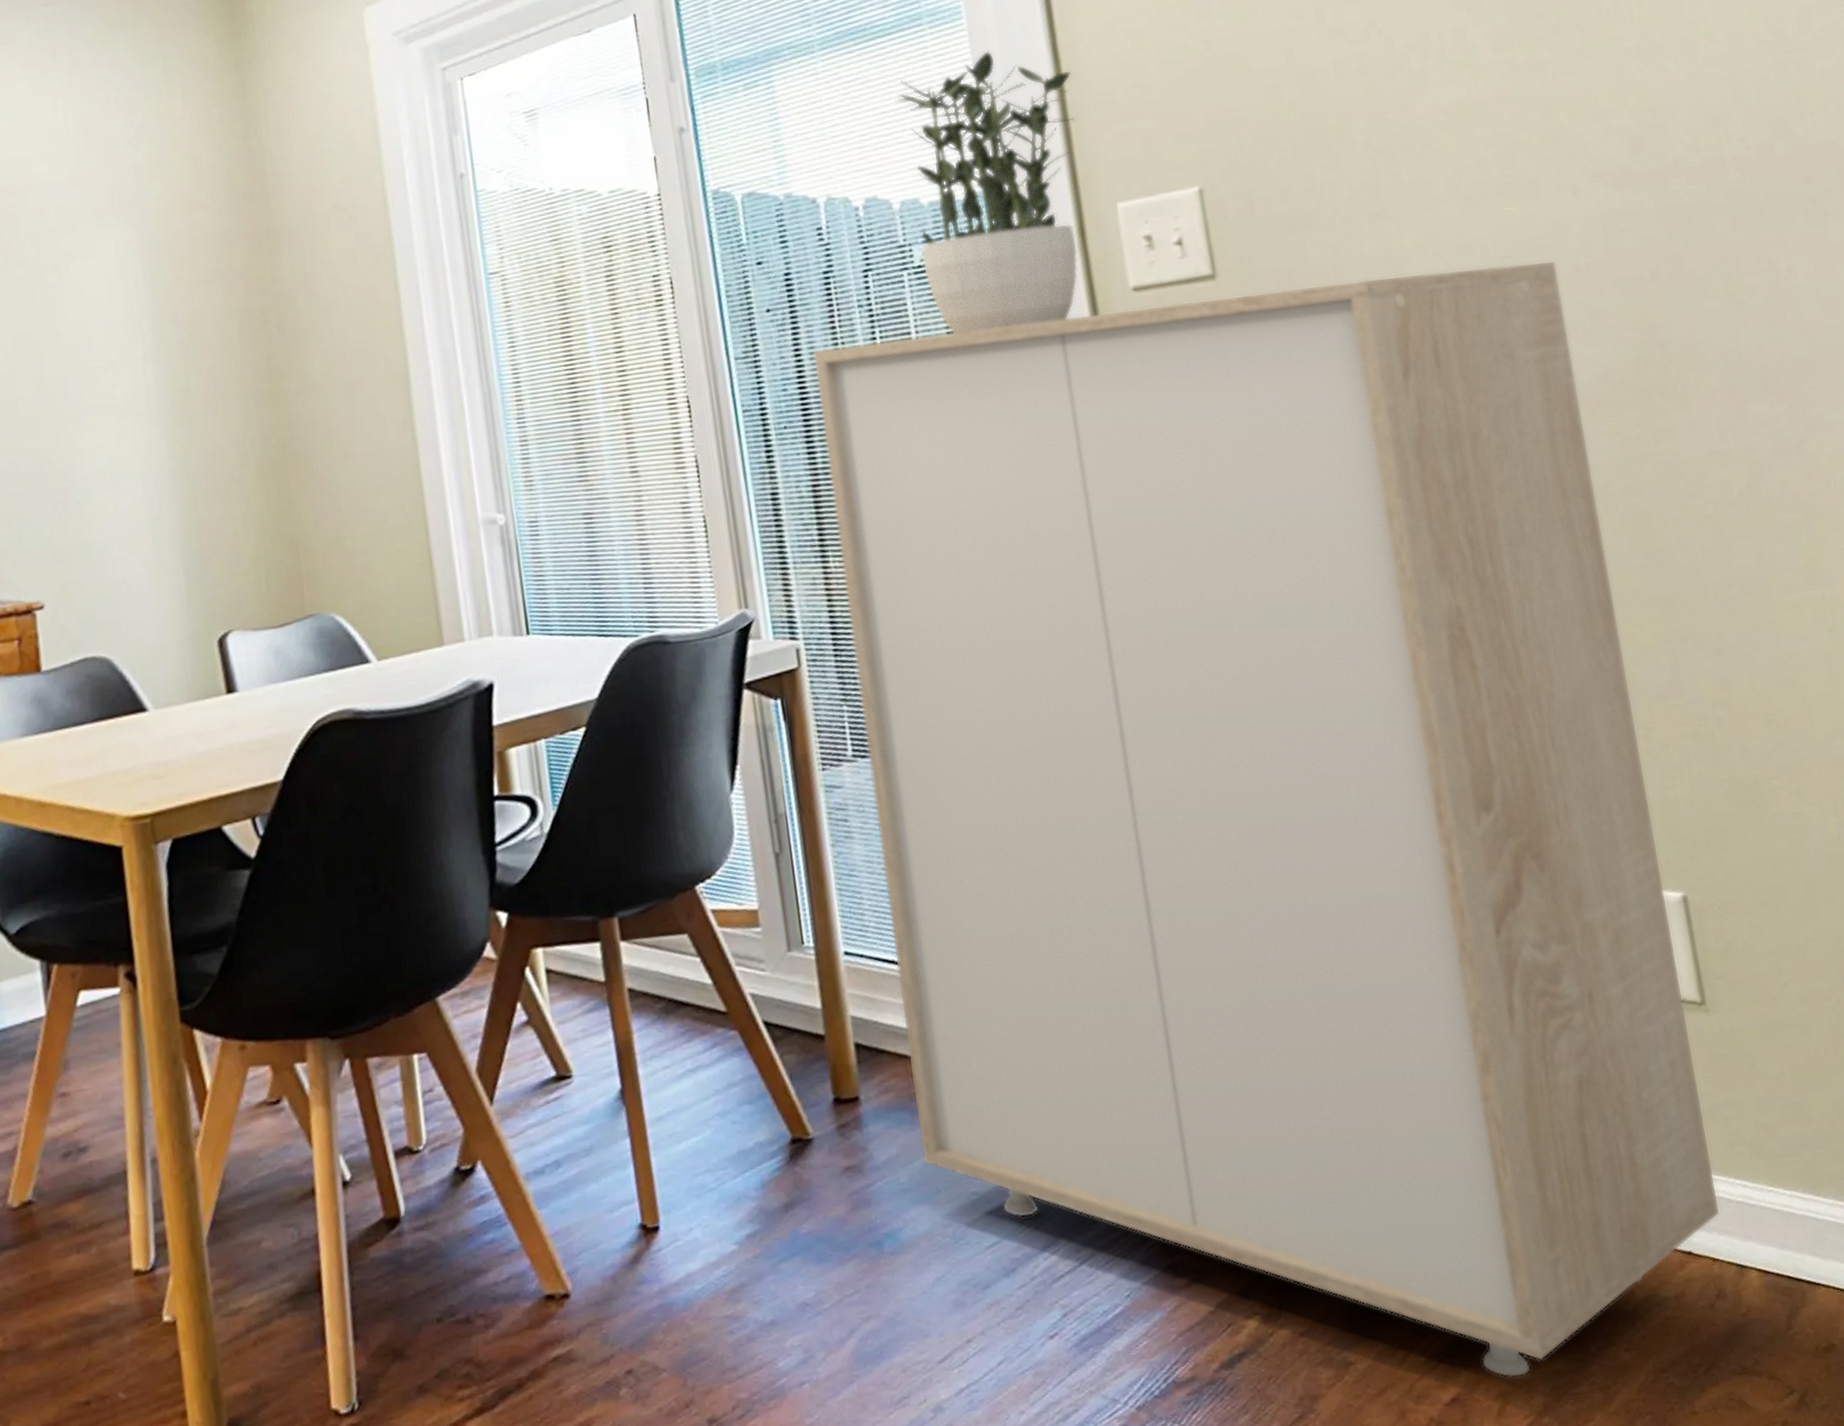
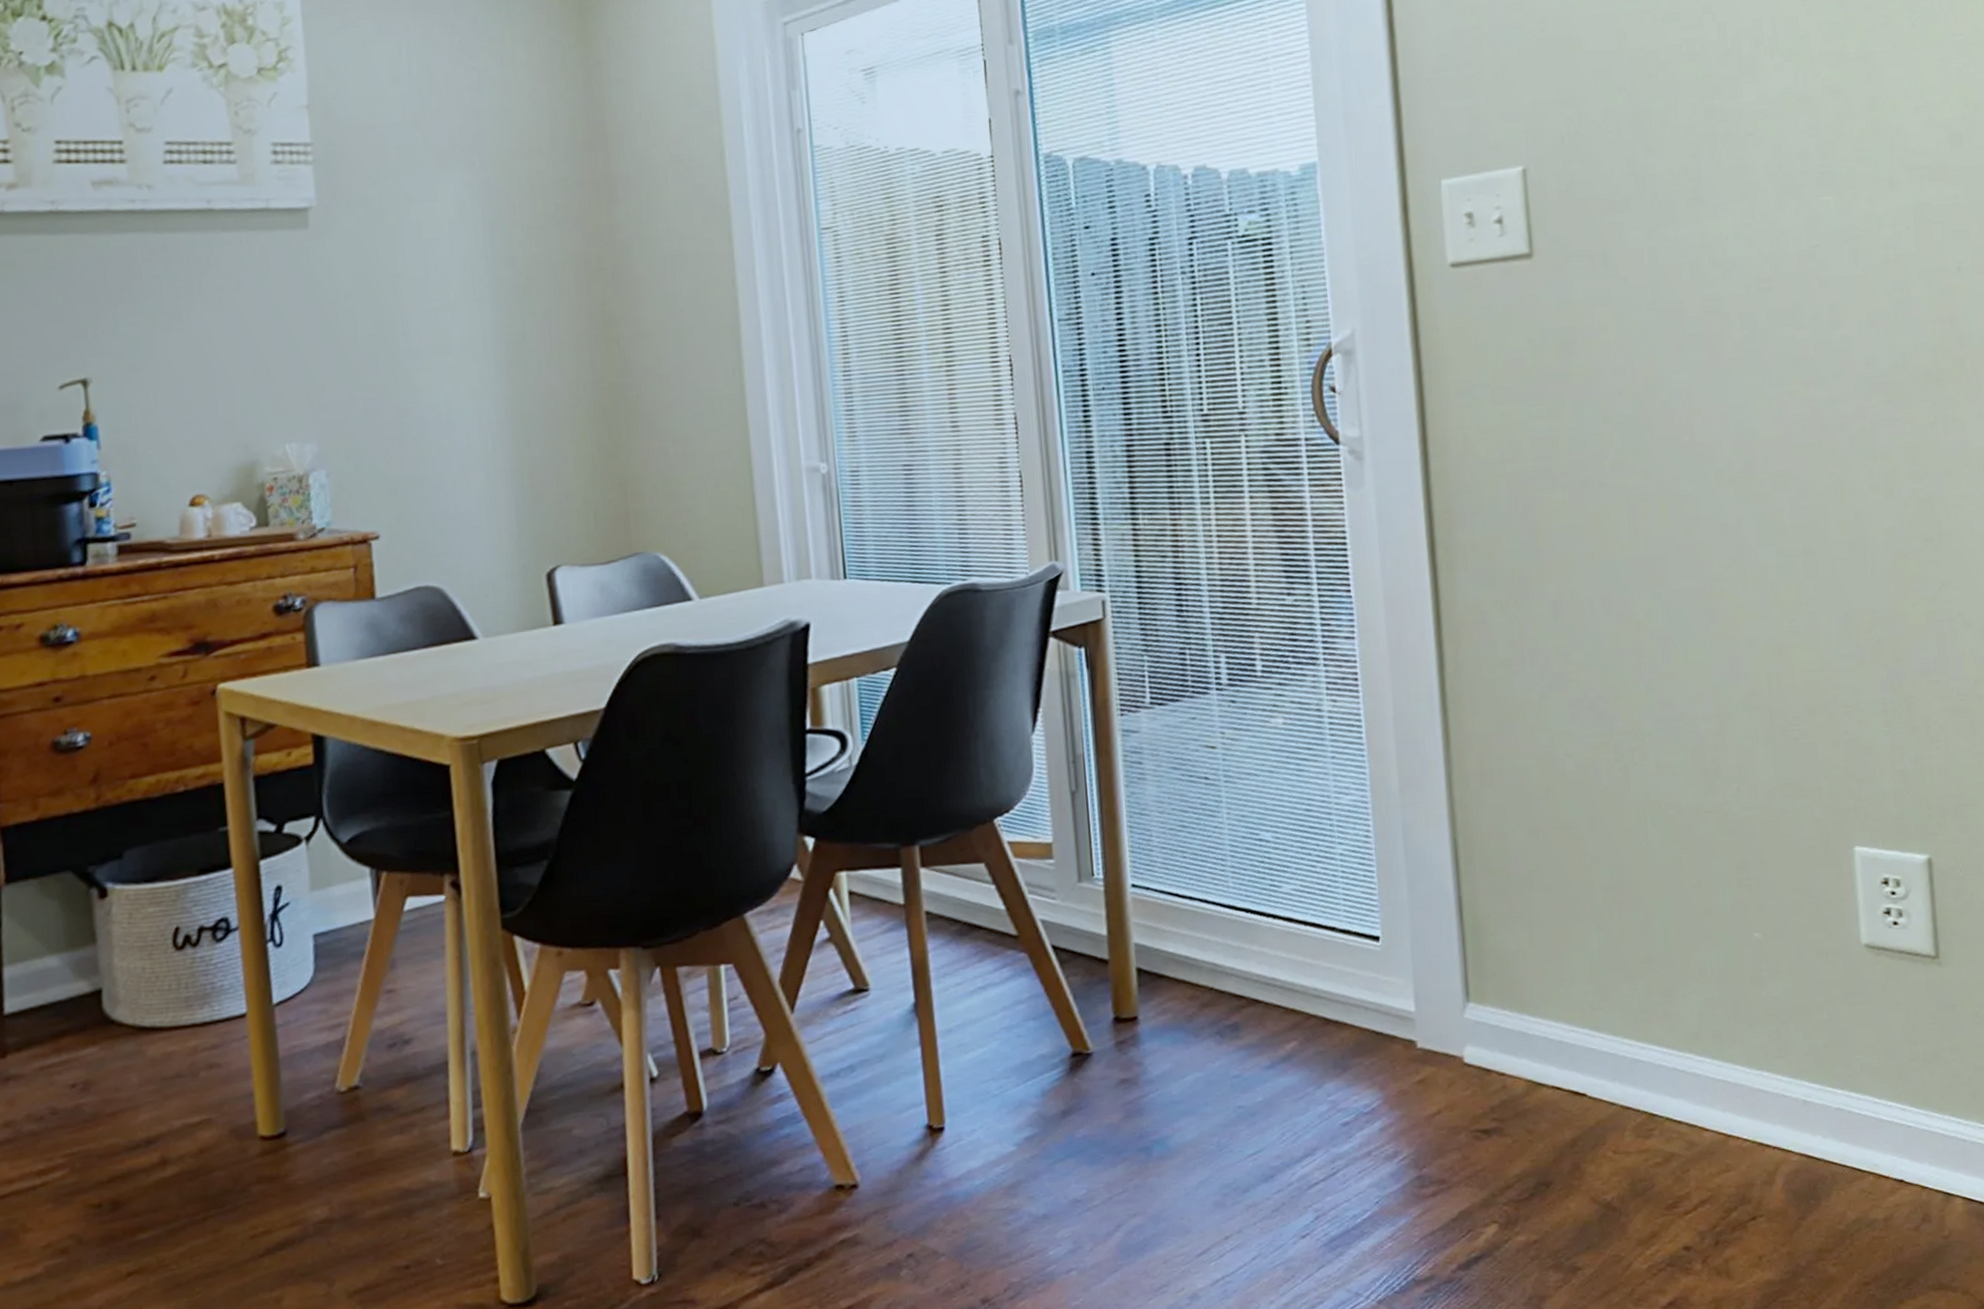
storage cabinet: present [812,261,1719,1378] -> none [1133,251,1932,1286]
potted plant: present [895,50,1078,334] -> none [1230,23,1406,303]

